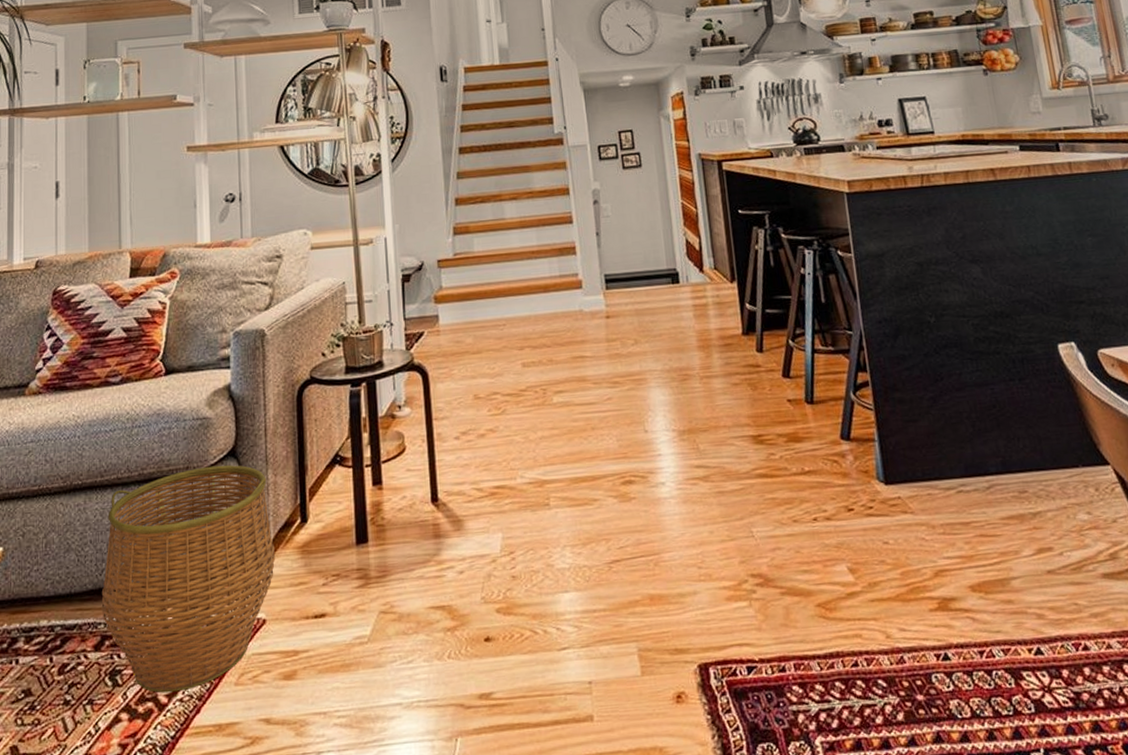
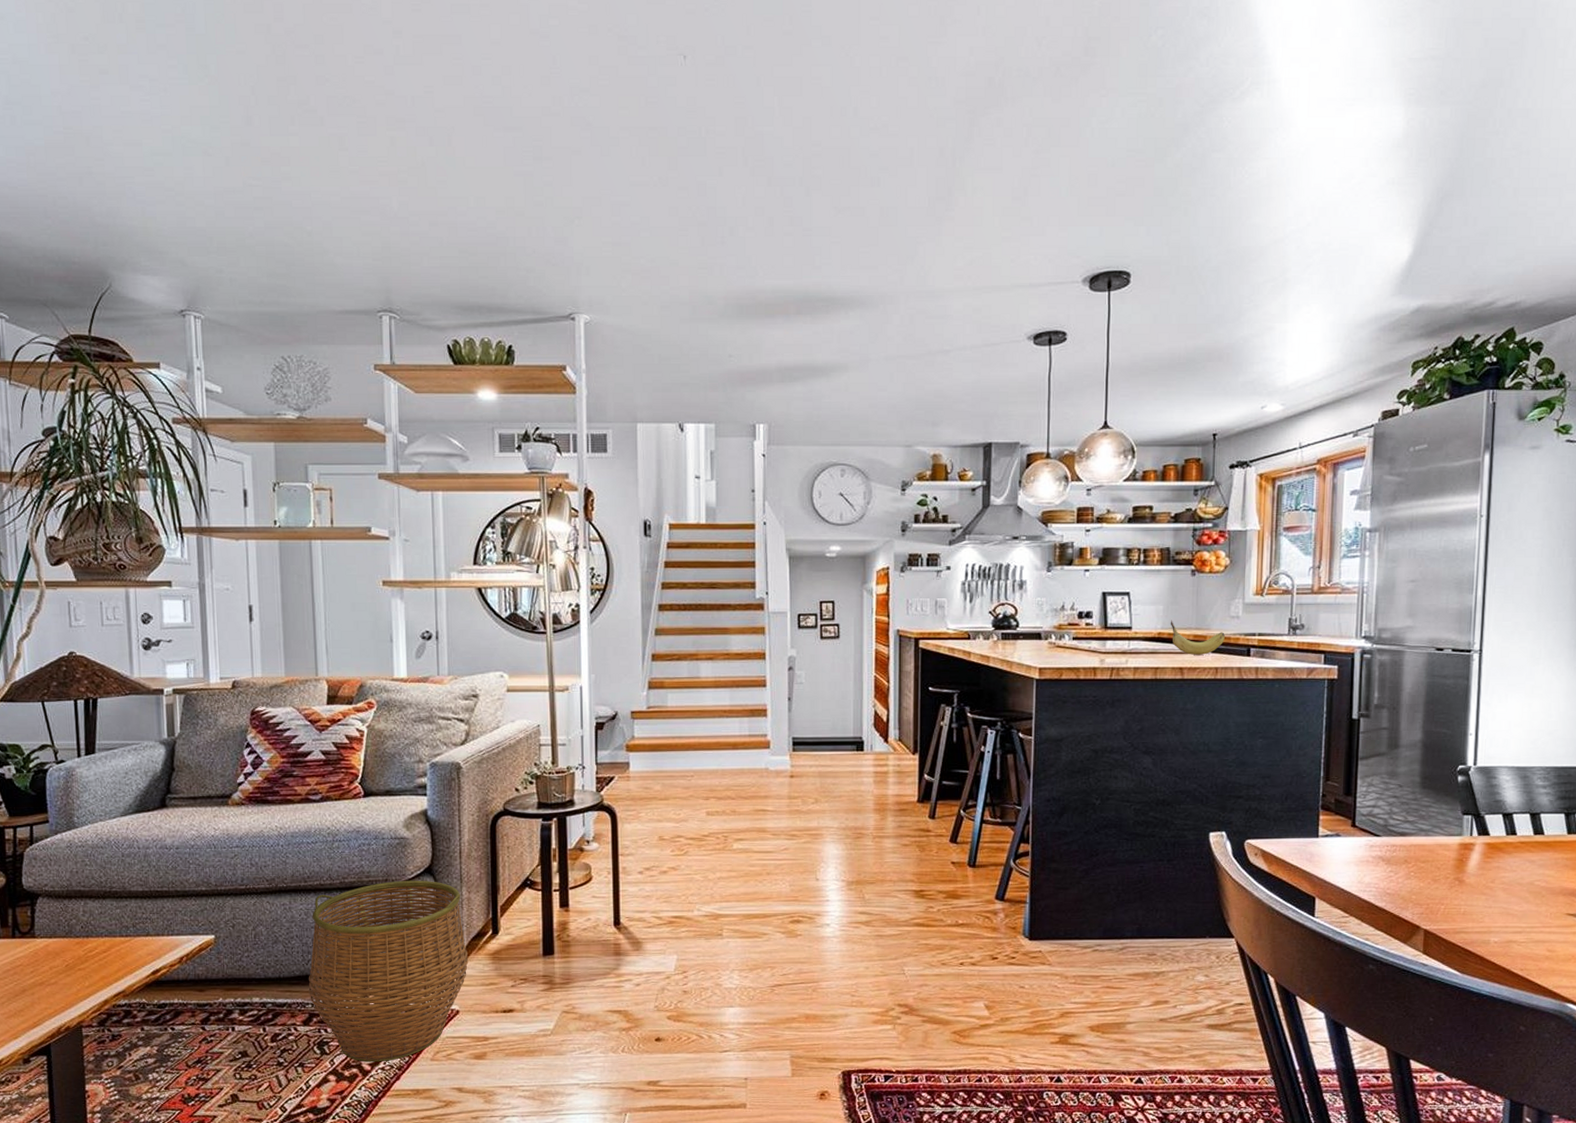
fruit: none [972,121,1031,155] -> present [1170,620,1225,655]

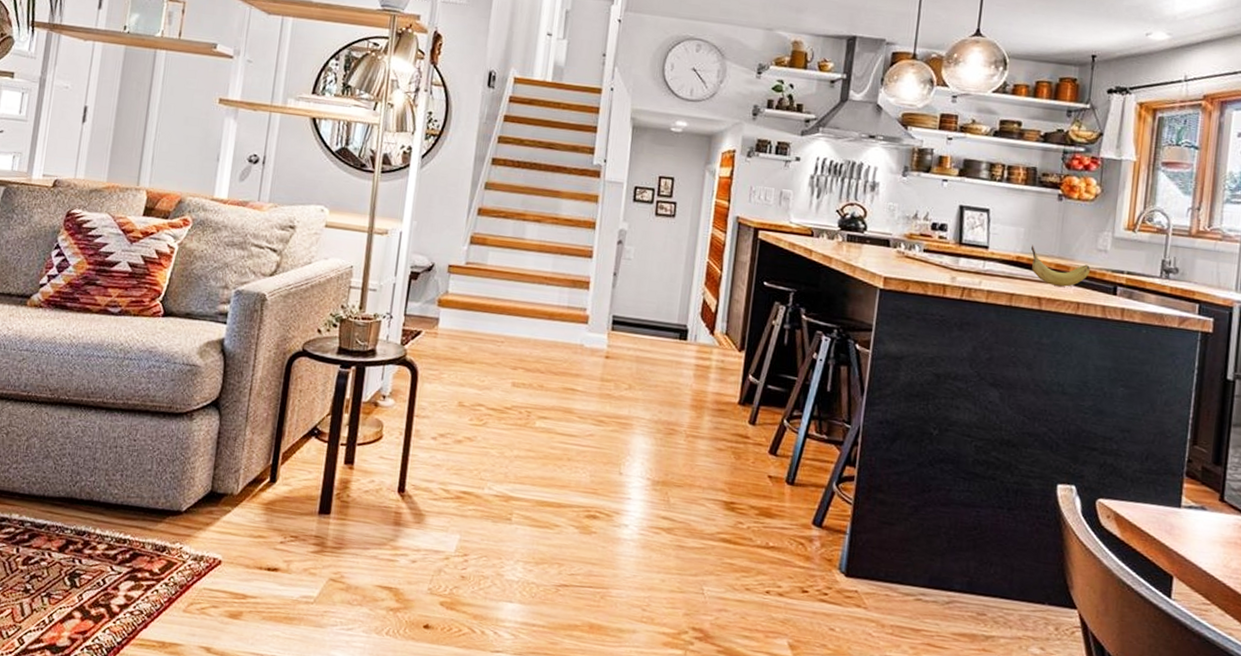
basket: present [308,880,469,1062] -> none [70,409,244,606]

